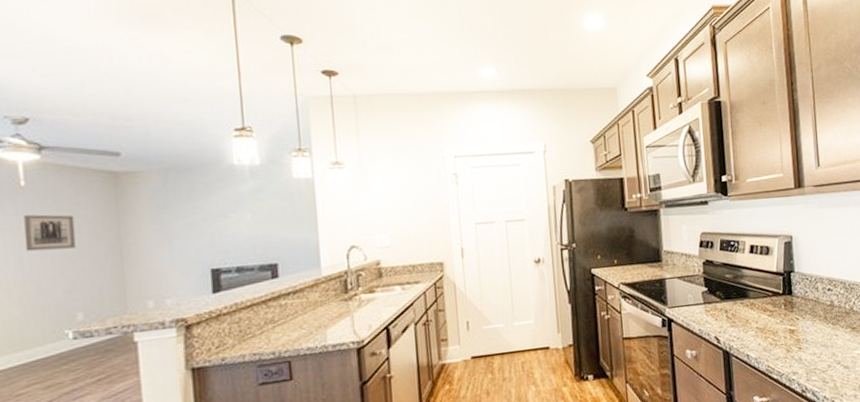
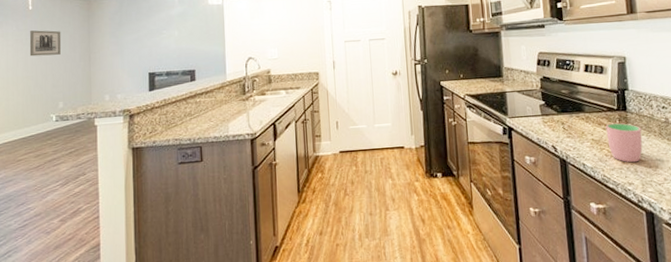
cup: none [771,308,808,351] -> present [606,123,643,163]

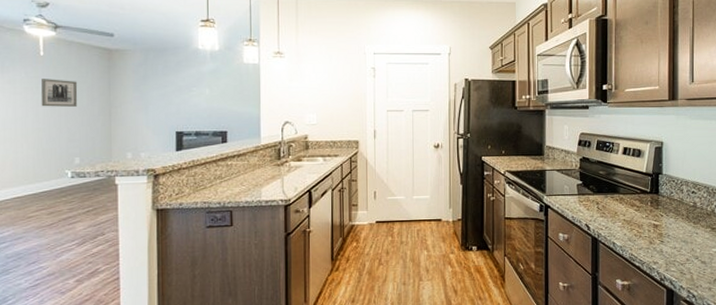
cup: present [606,123,643,163] -> none [638,205,671,243]

